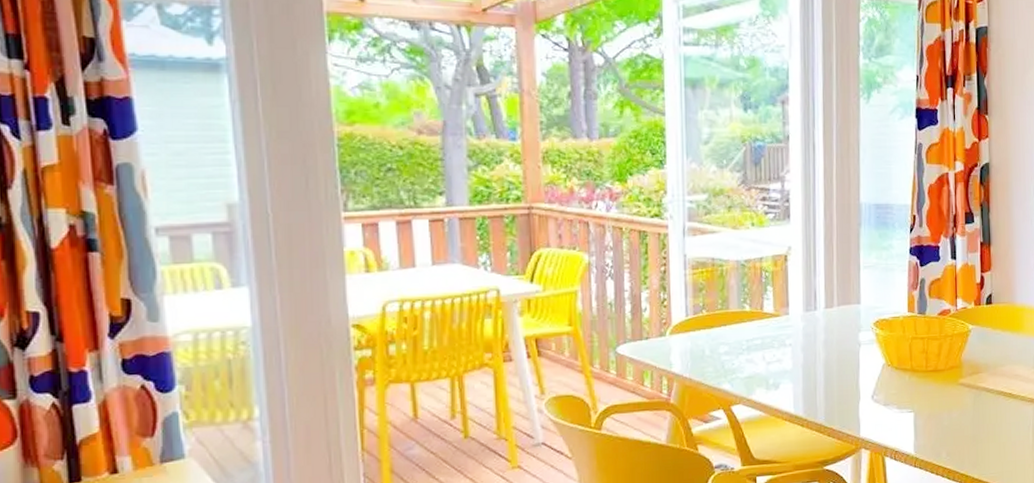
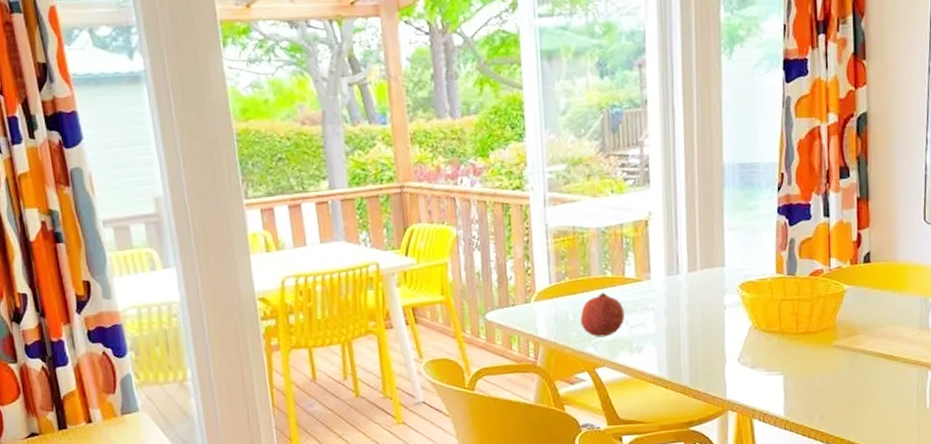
fruit: none [717,326,762,373] -> present [580,292,625,337]

